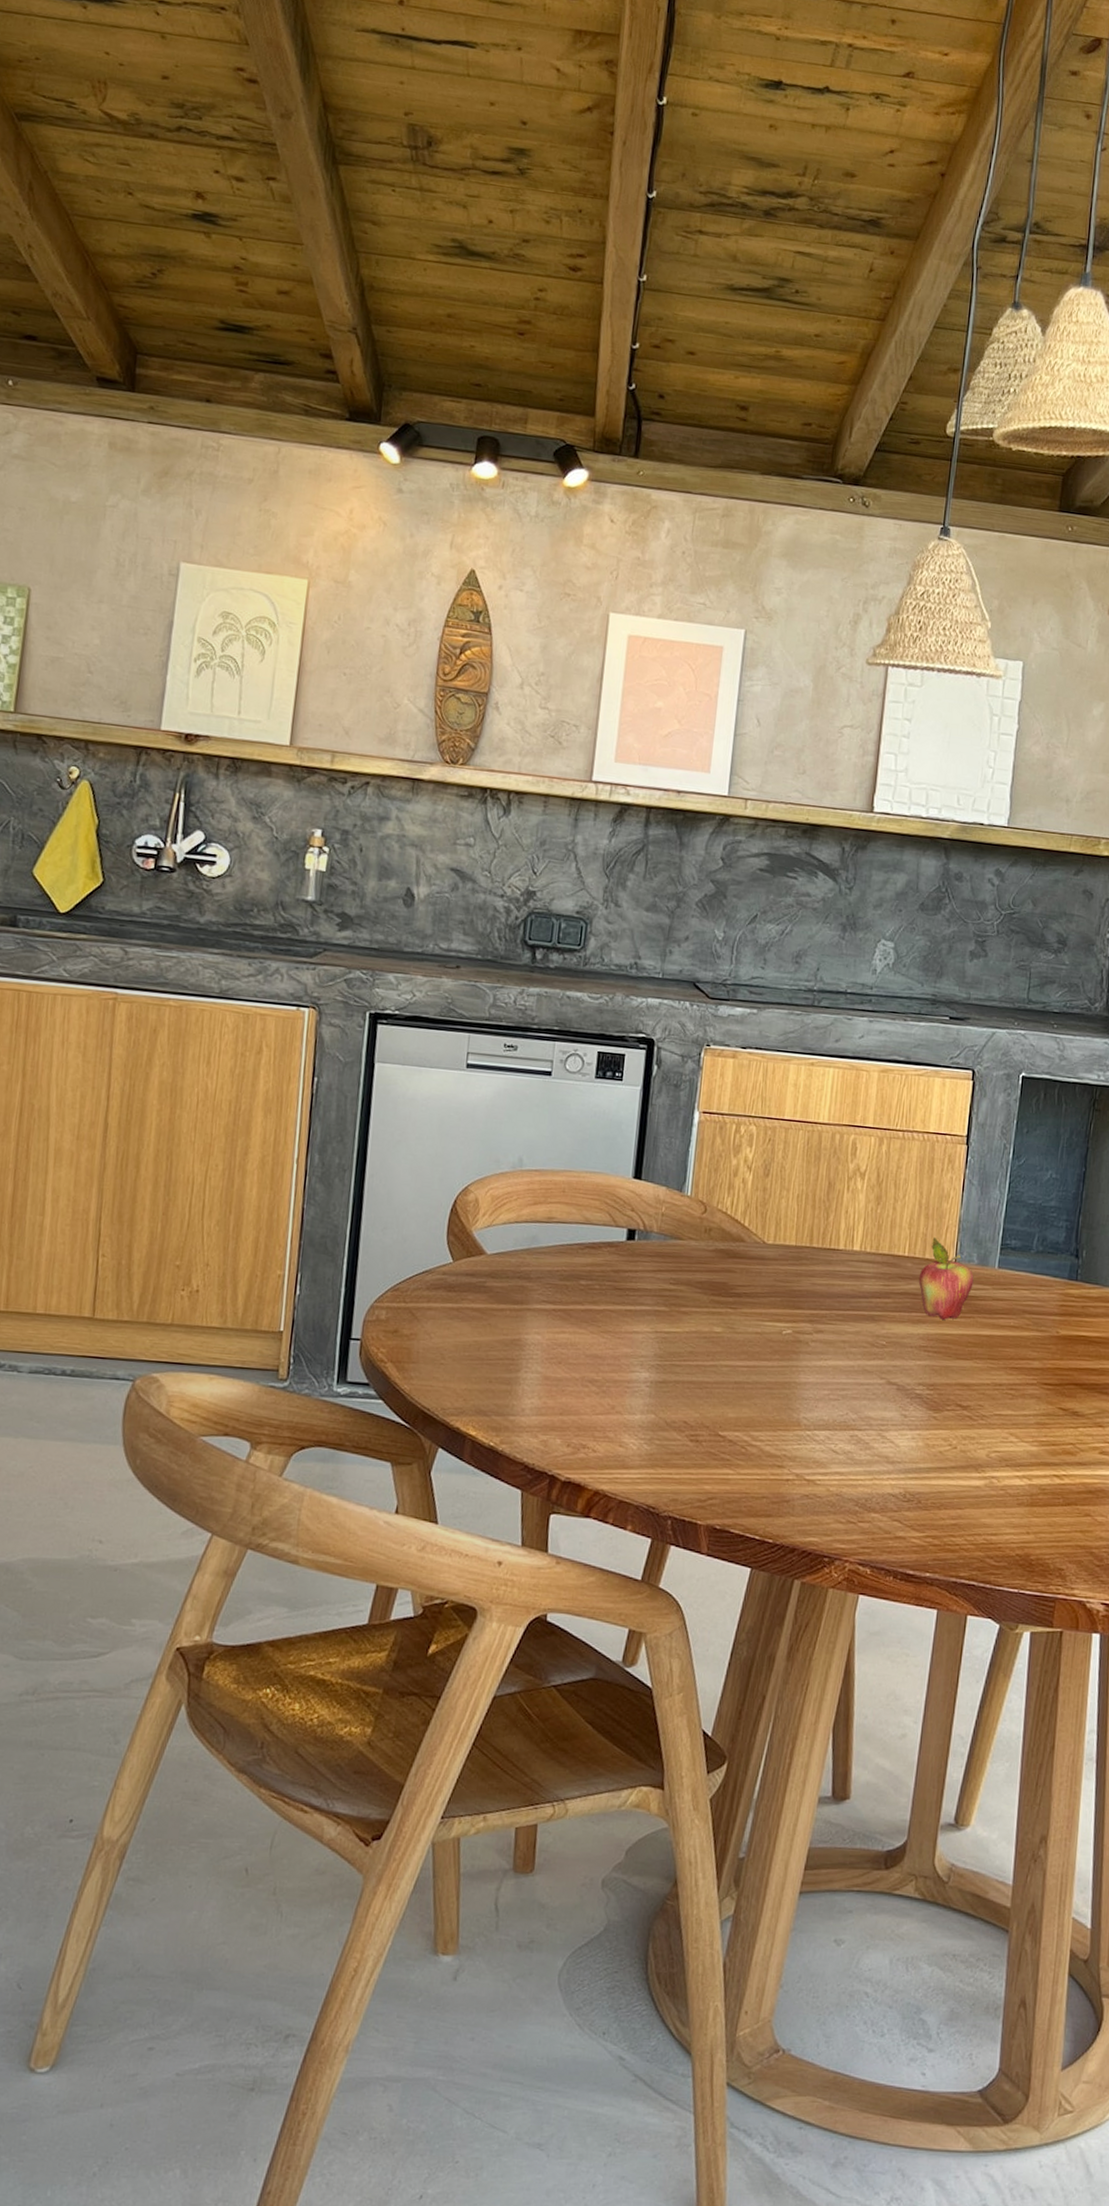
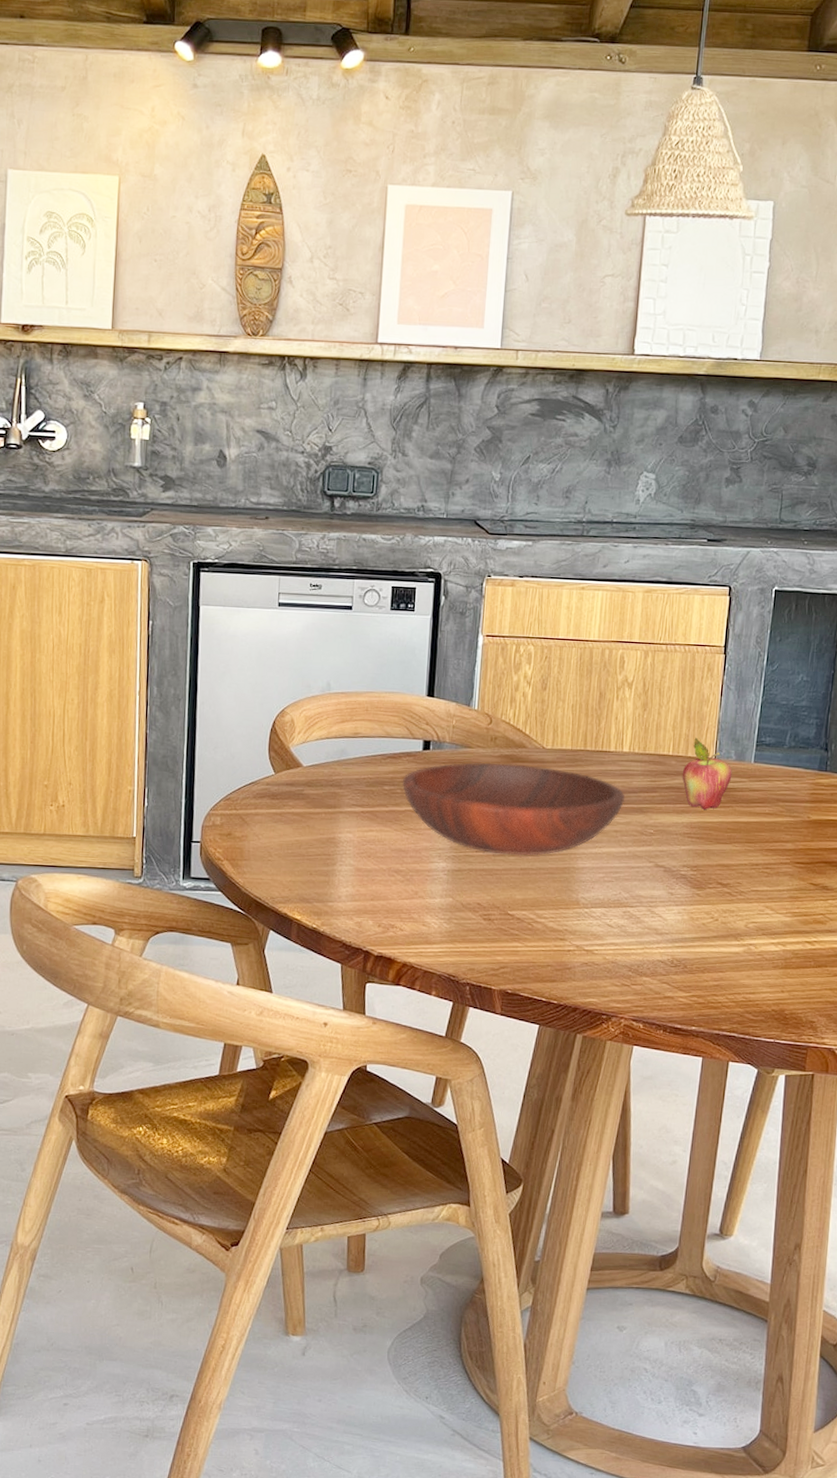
wooden bowl: none [602,1256,854,1367] -> present [403,762,625,856]

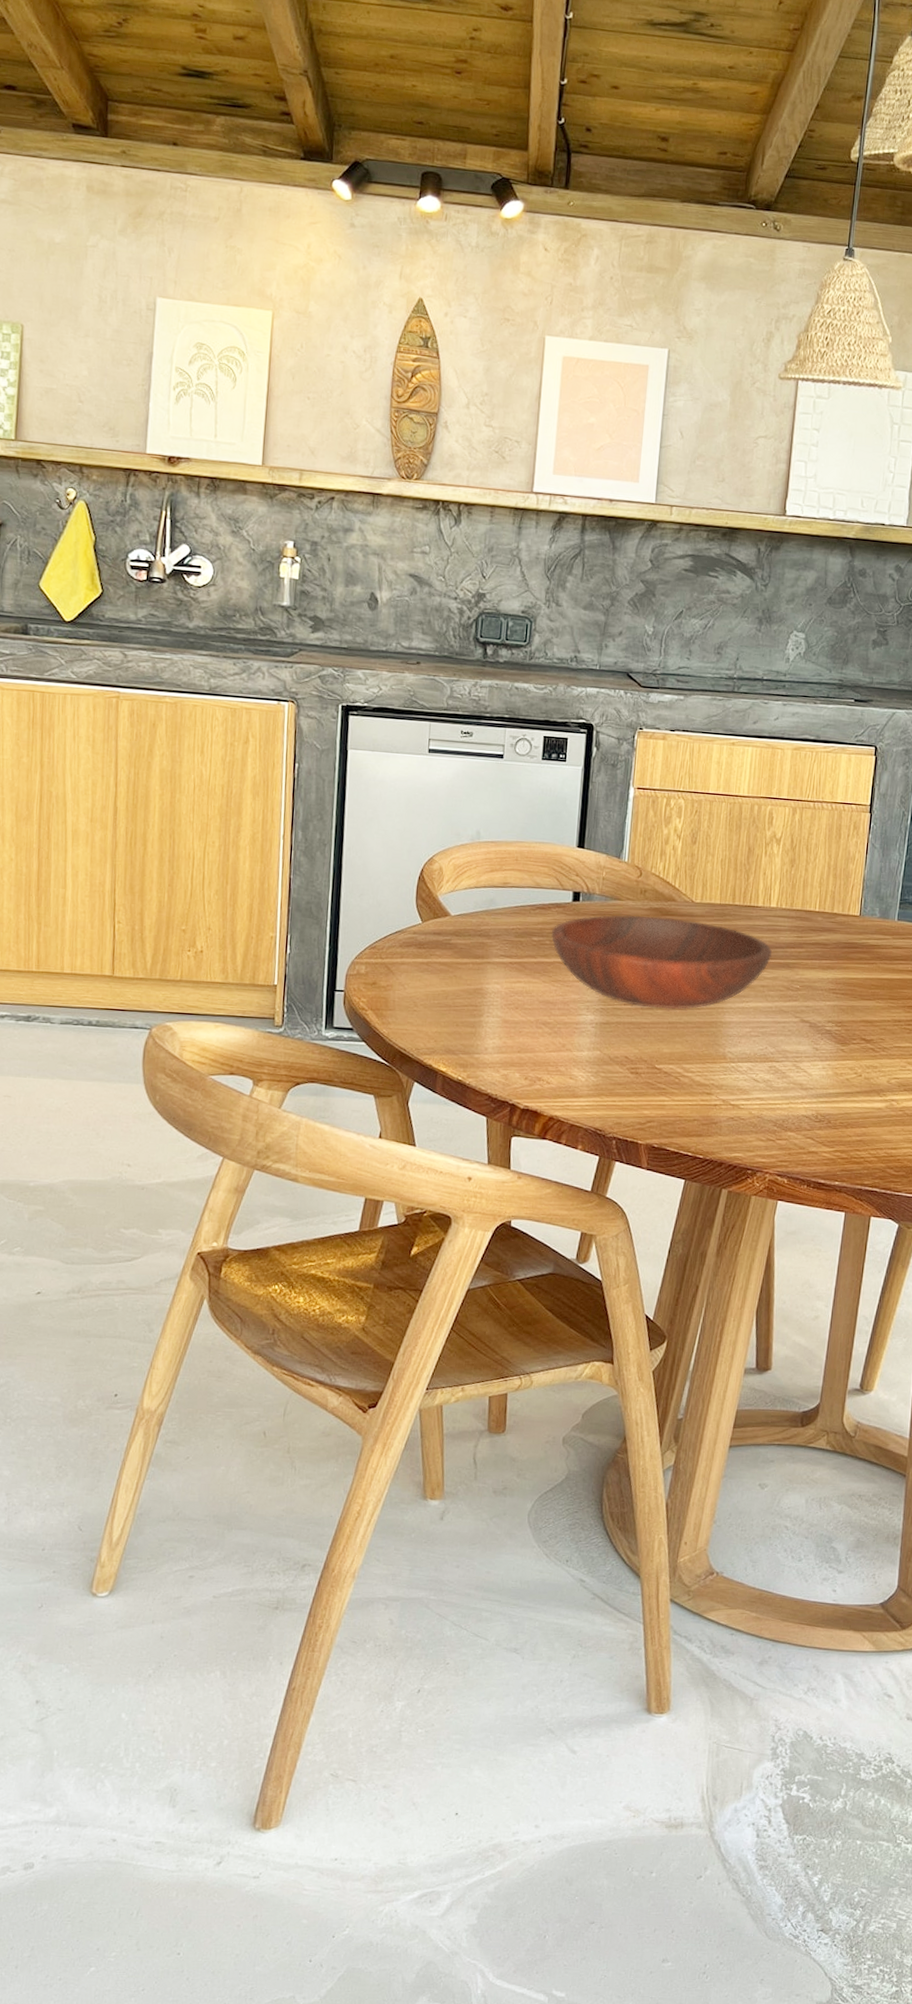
fruit: present [682,737,732,811] -> none [827,894,876,967]

